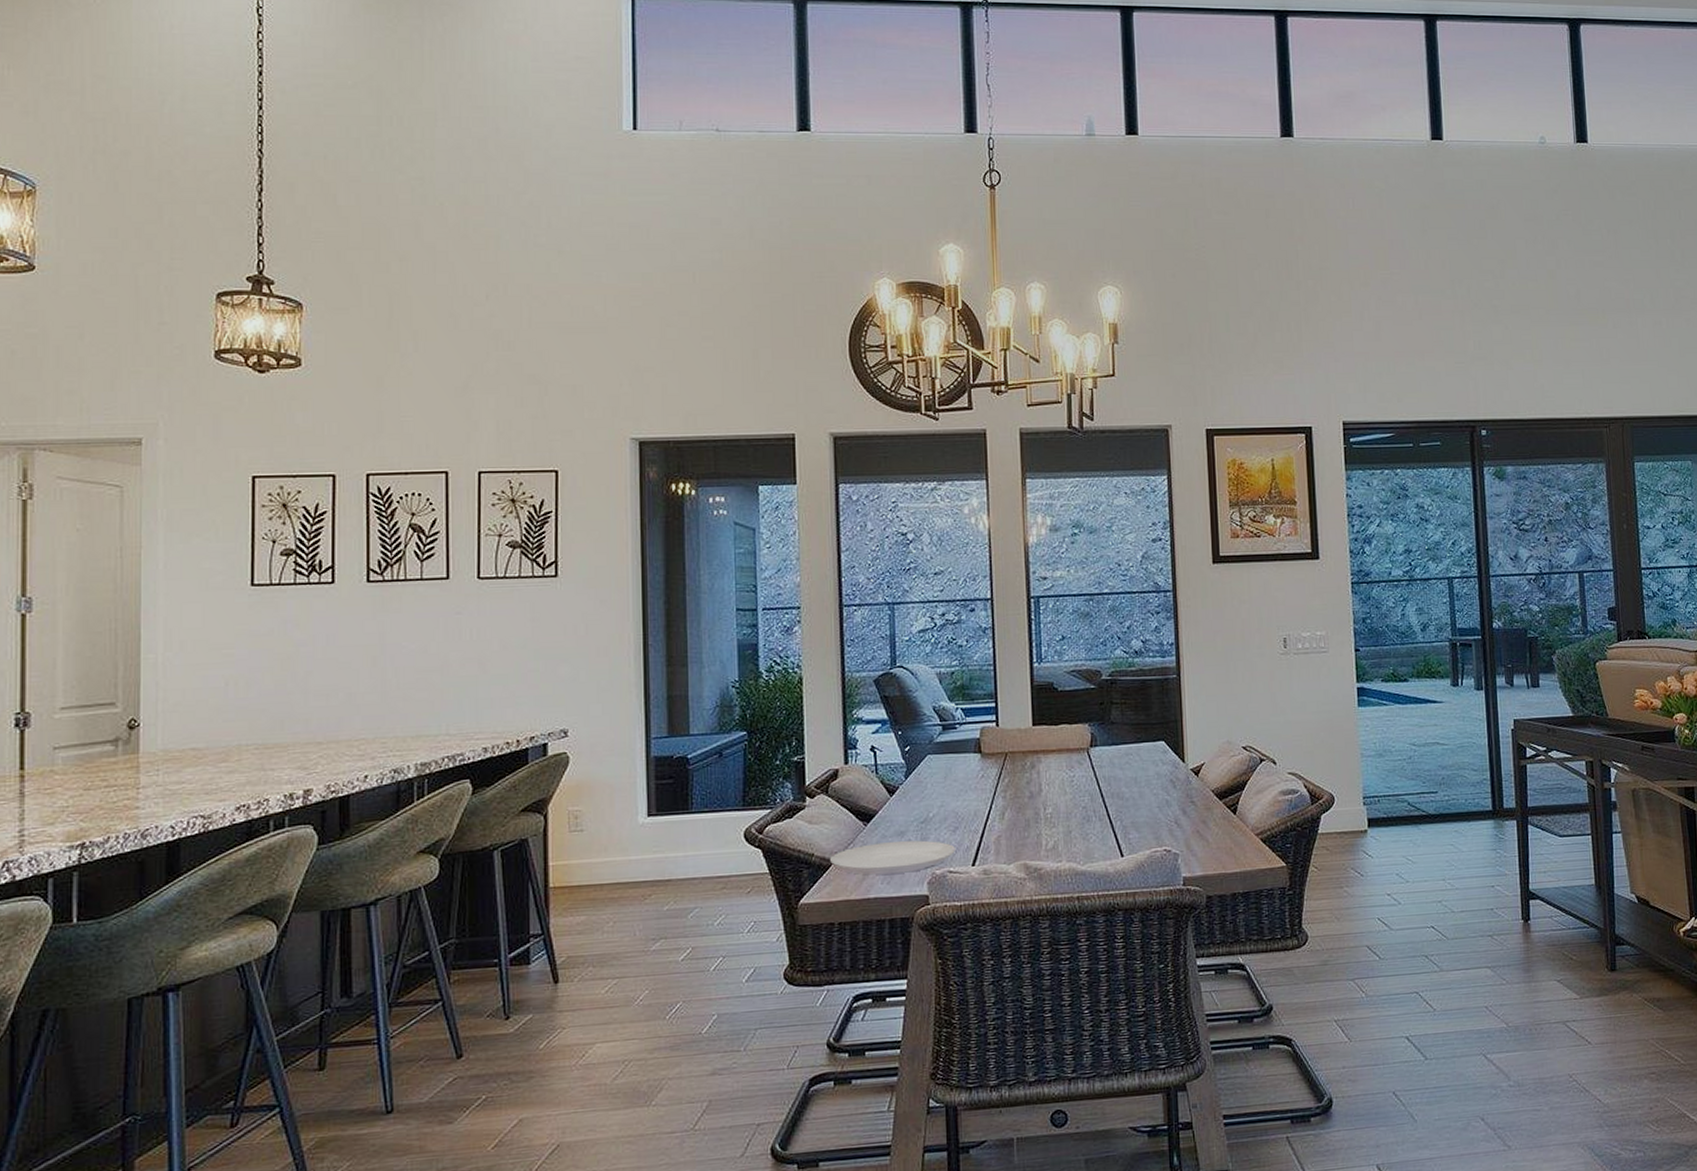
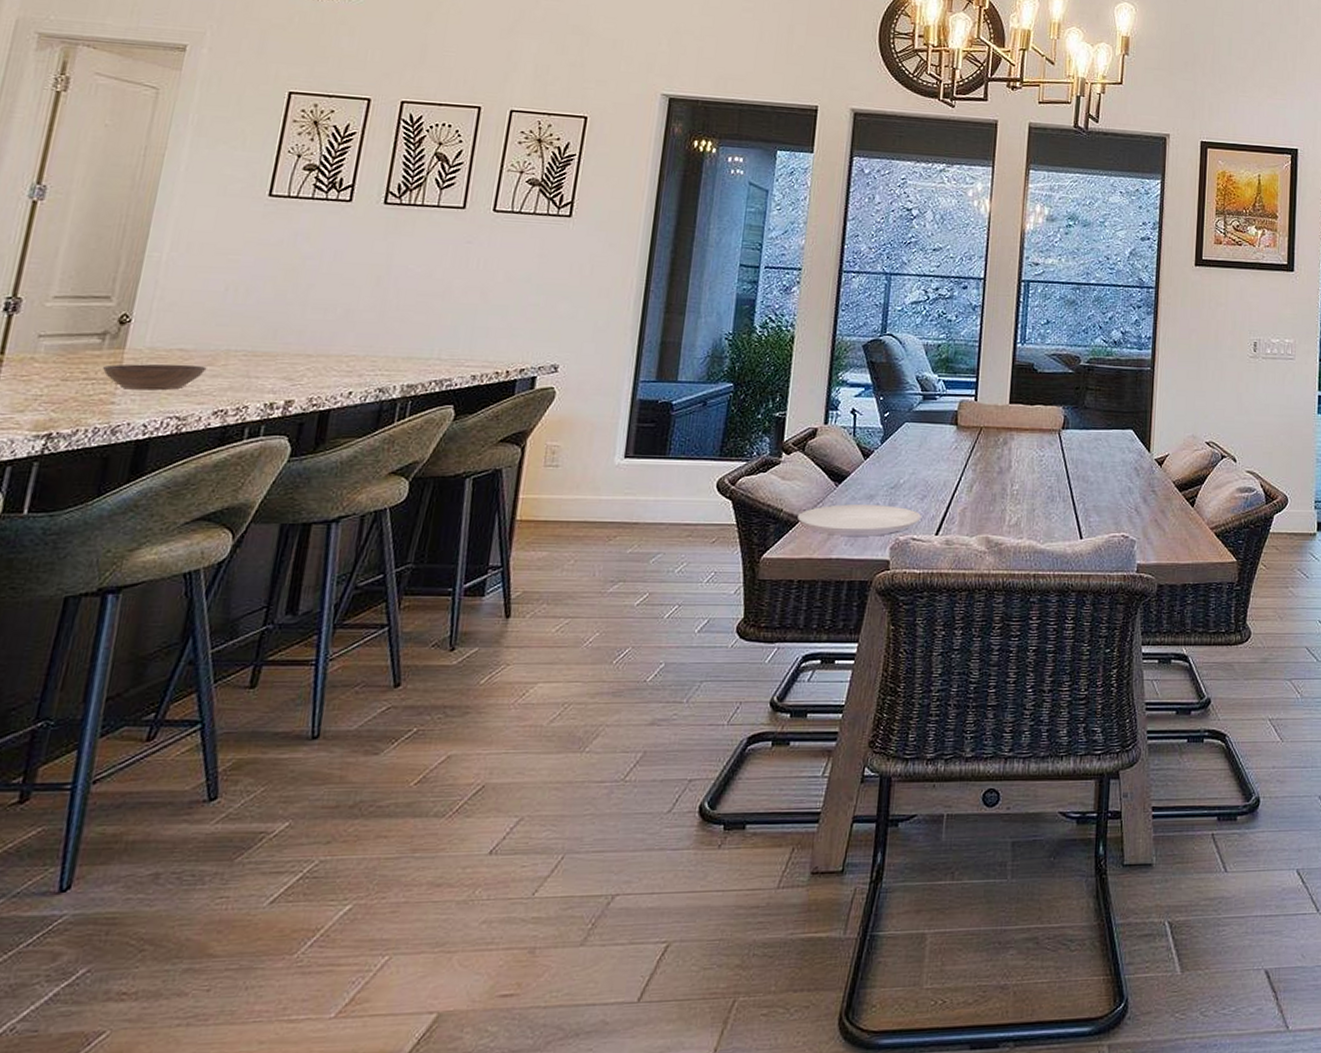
bowl: none [120,763,222,793] -> present [102,364,207,391]

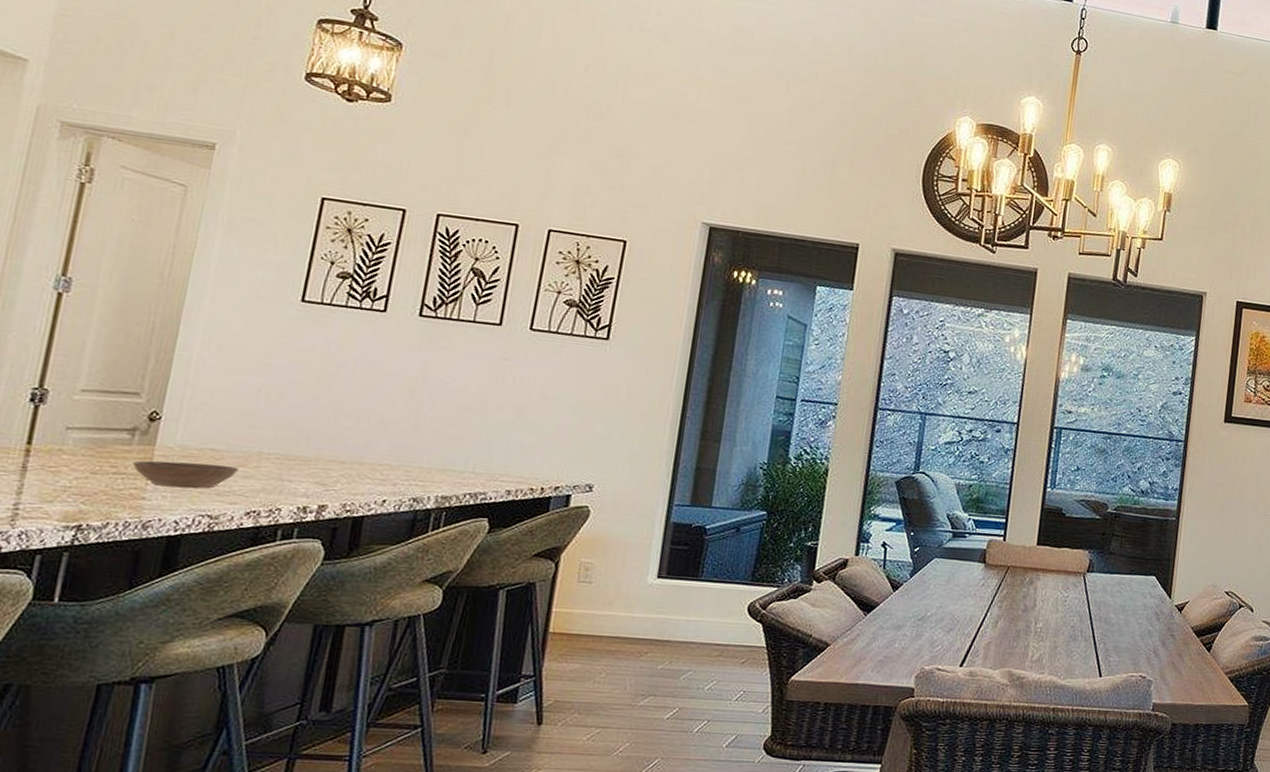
plate: present [798,504,921,537] -> none [826,633,947,665]

